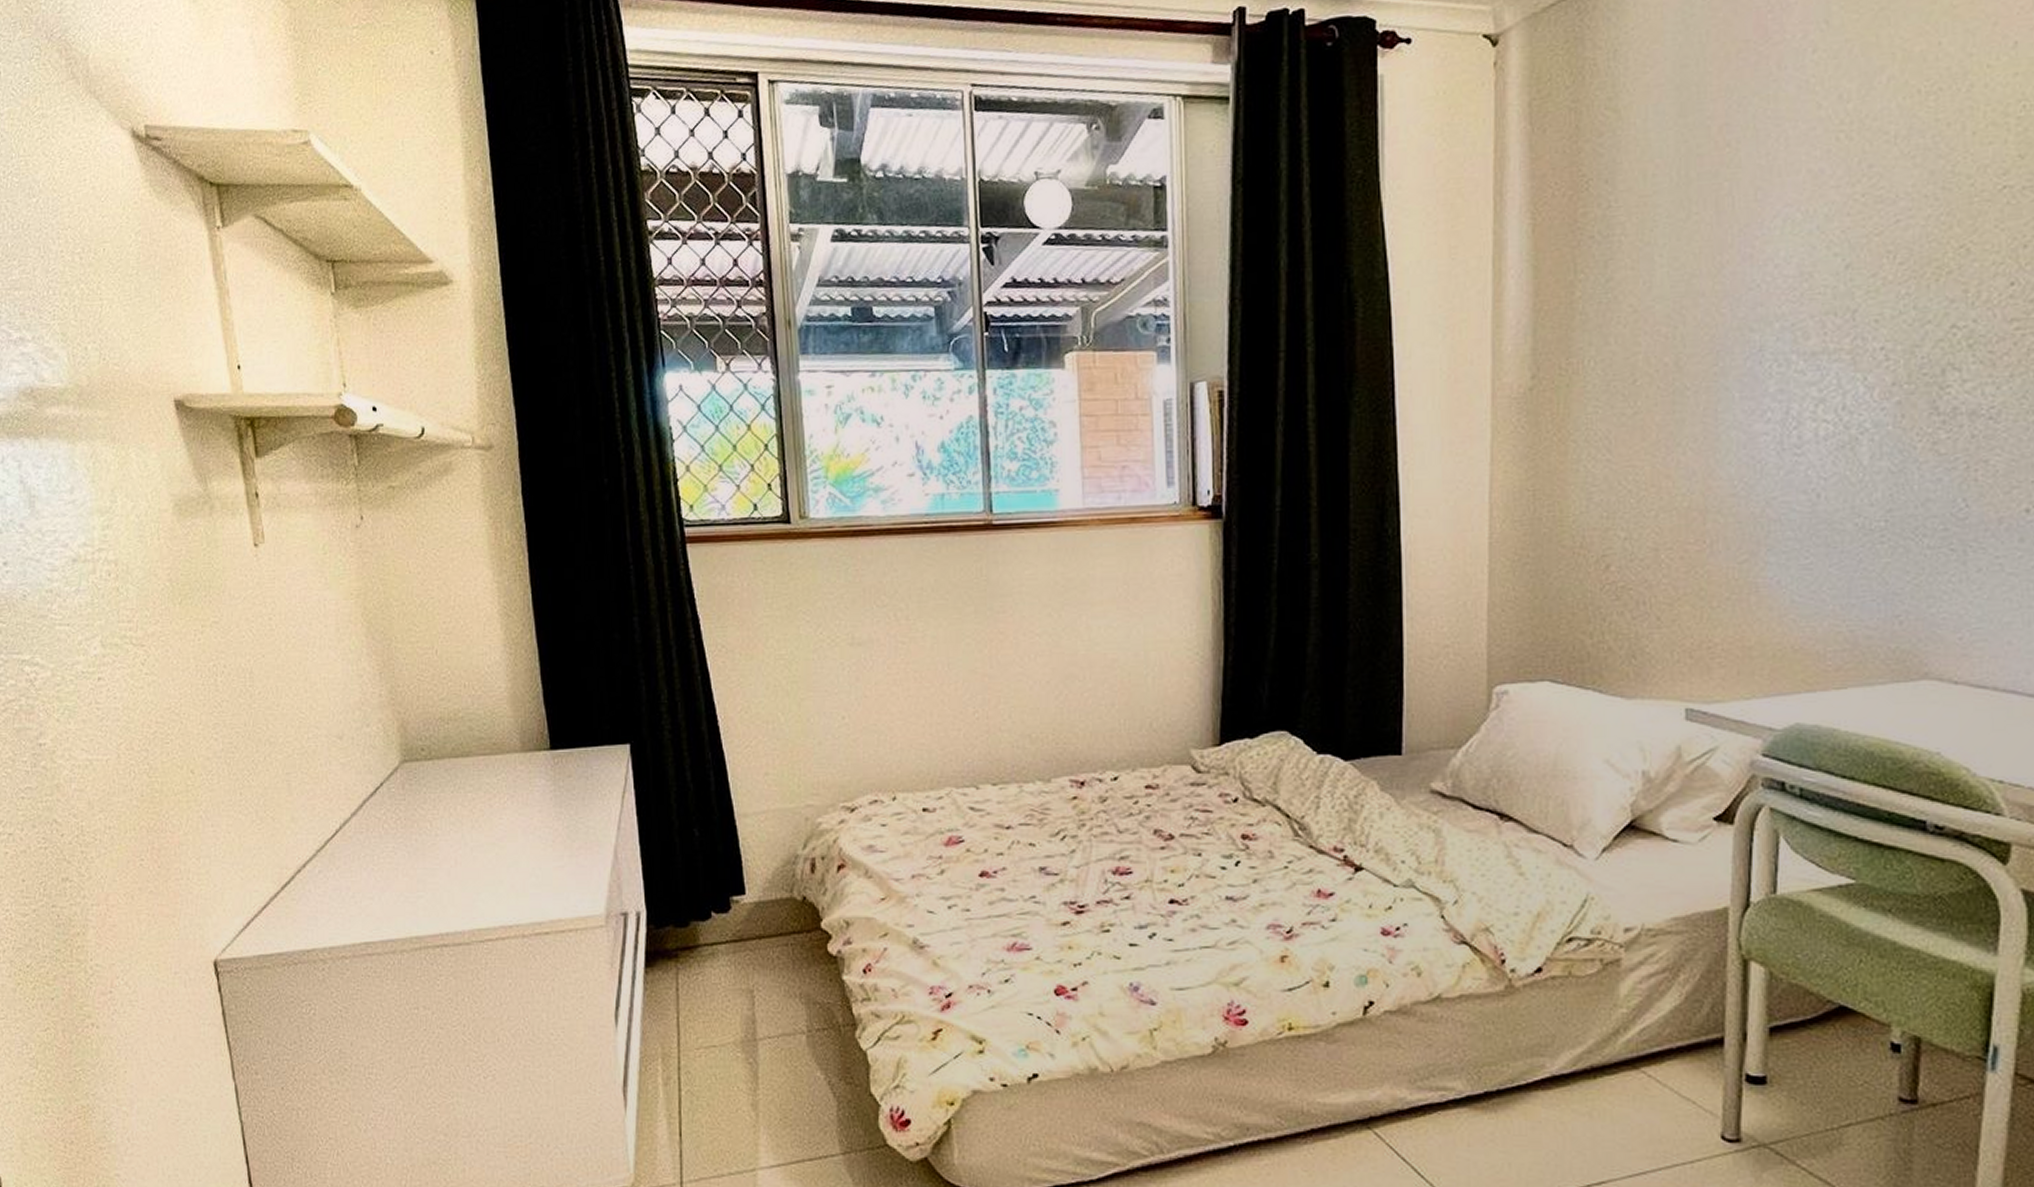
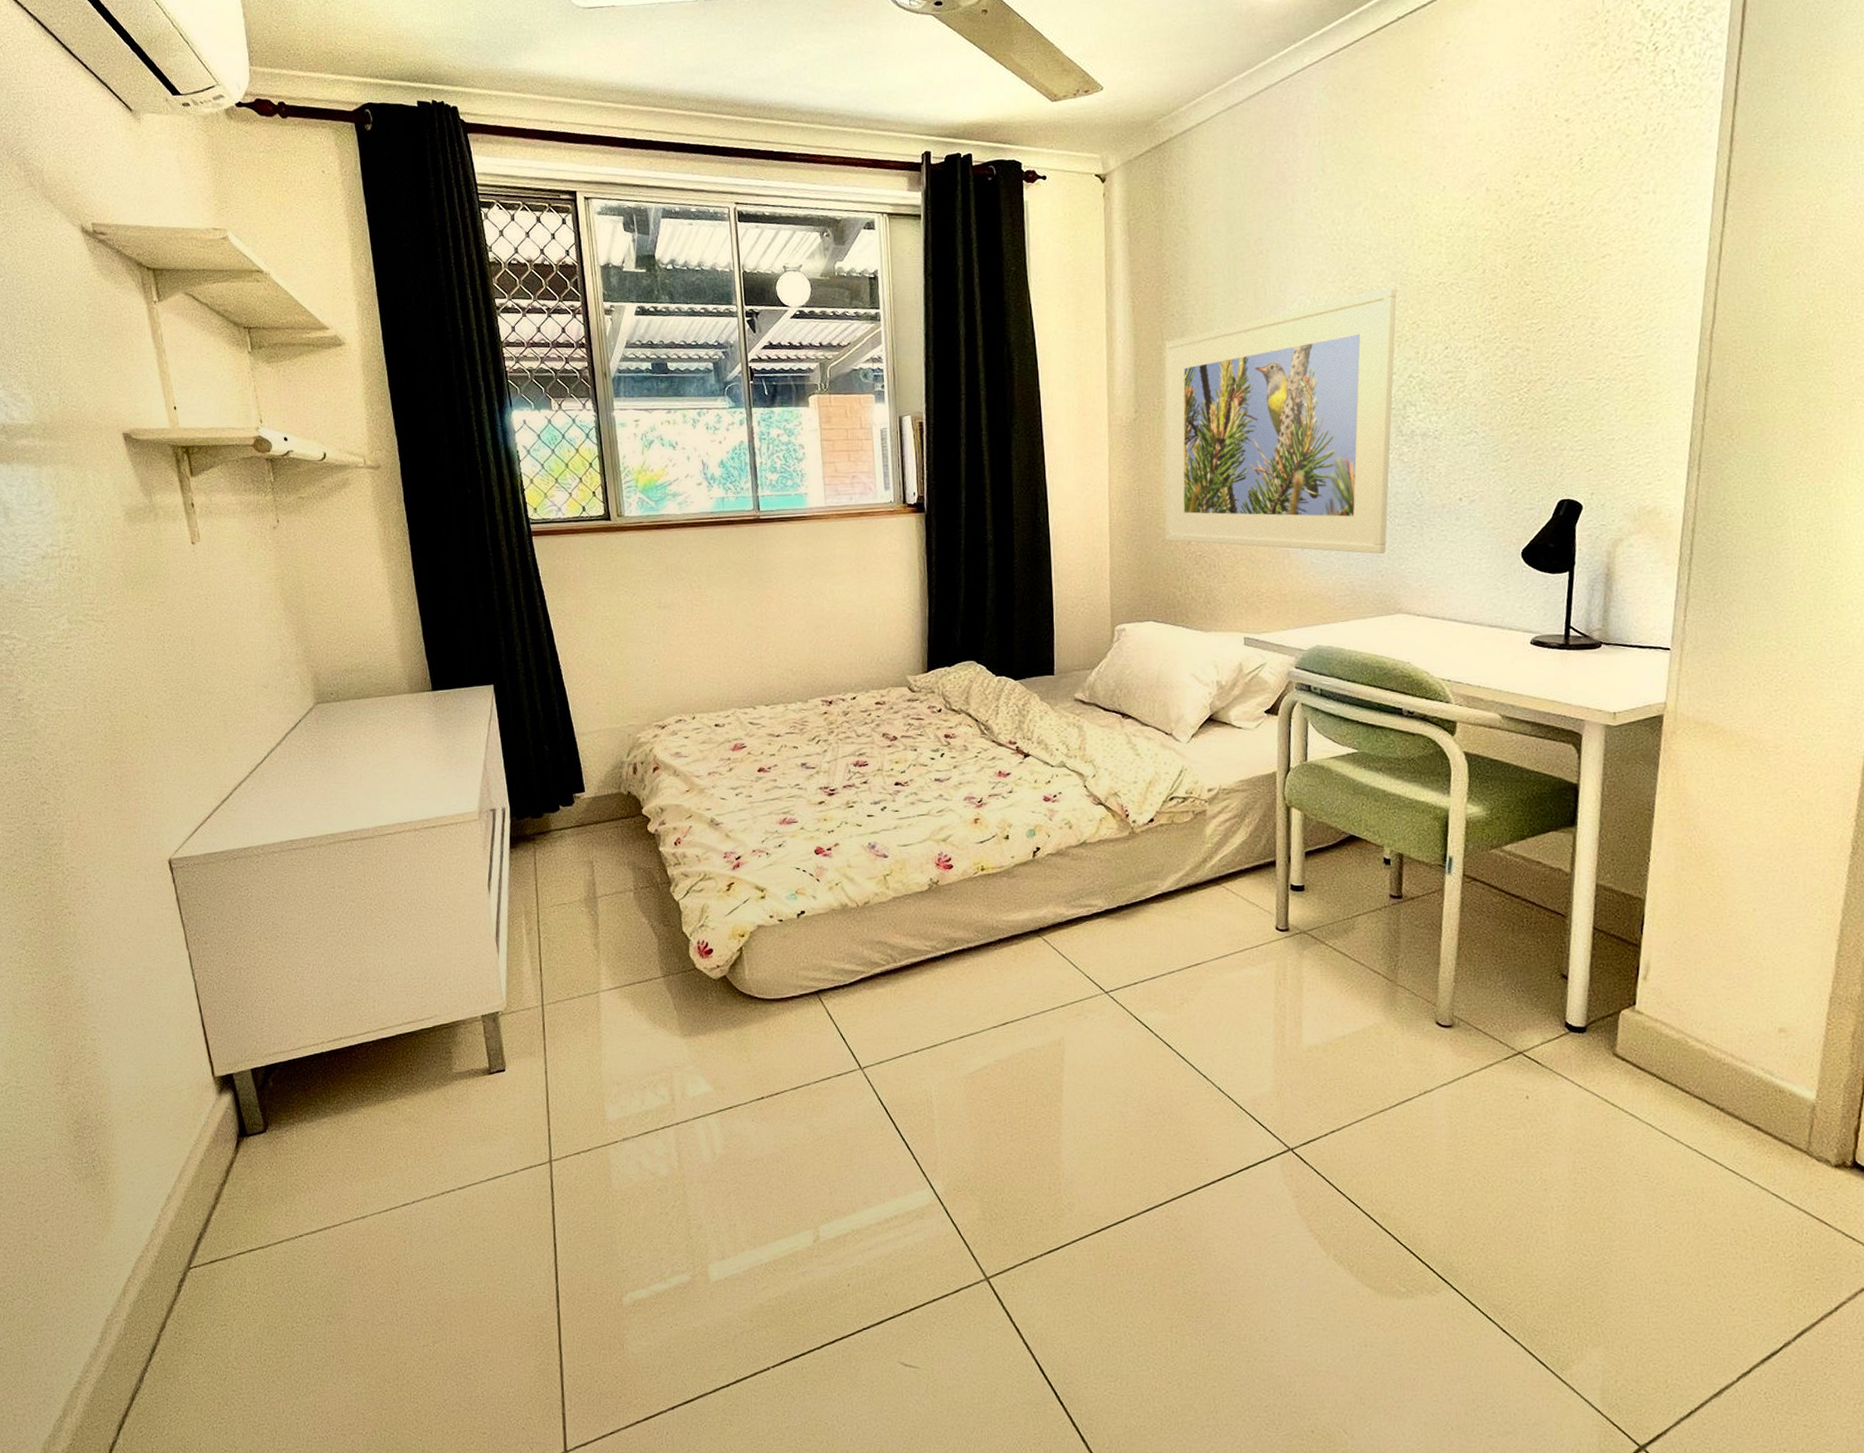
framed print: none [1571,193,1936,590] -> present [1164,287,1397,554]

